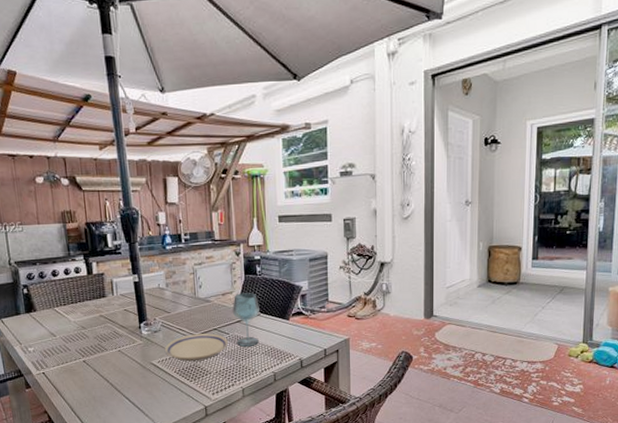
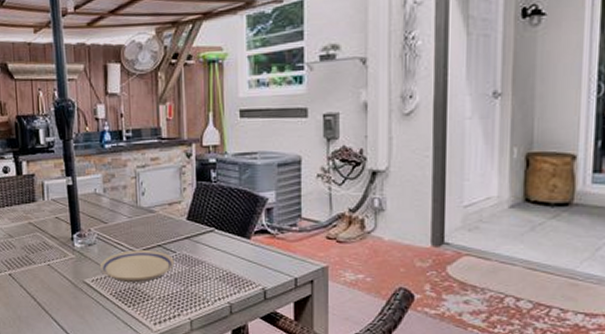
wine glass: present [232,293,261,347] -> none [180,203,215,269]

